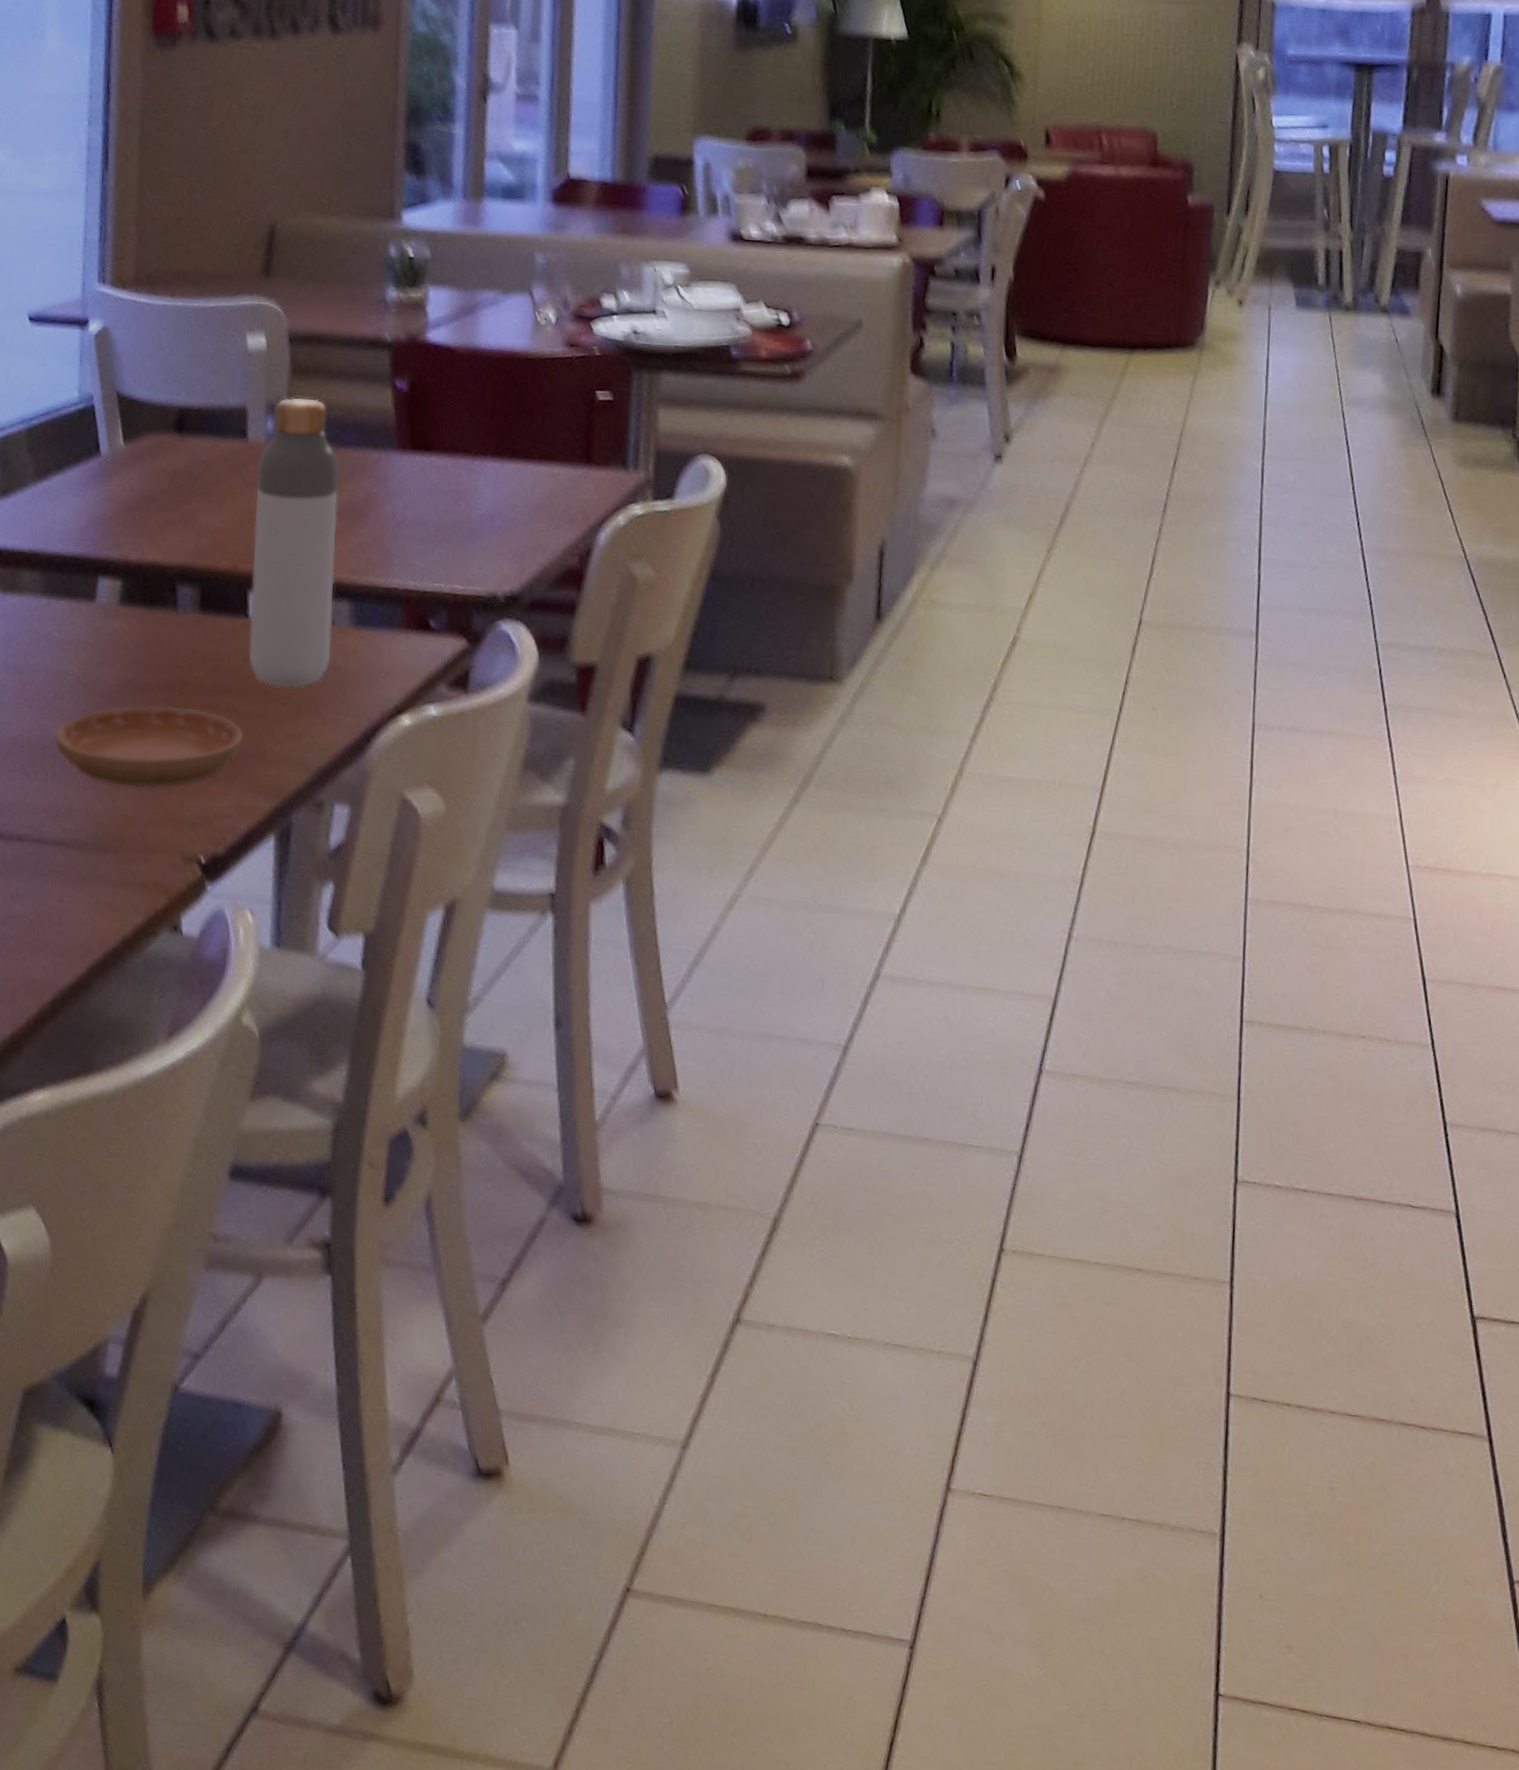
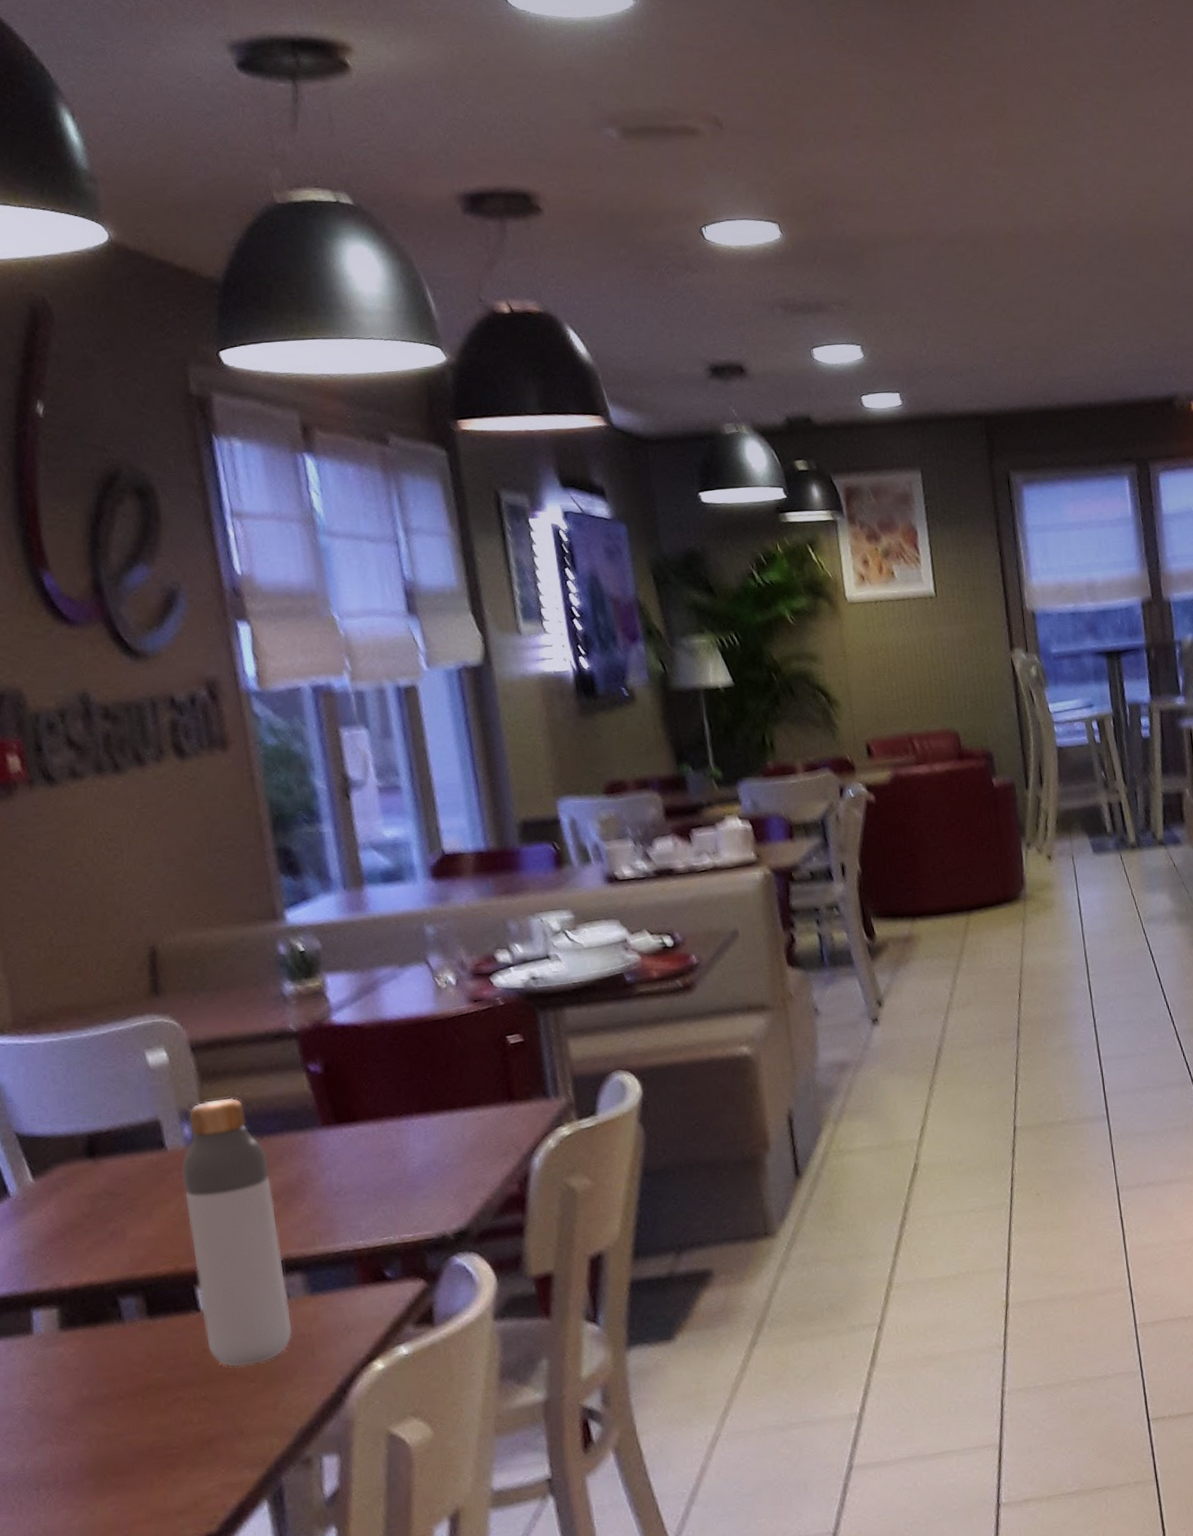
saucer: present [54,705,243,788] -> none [14,1406,218,1500]

